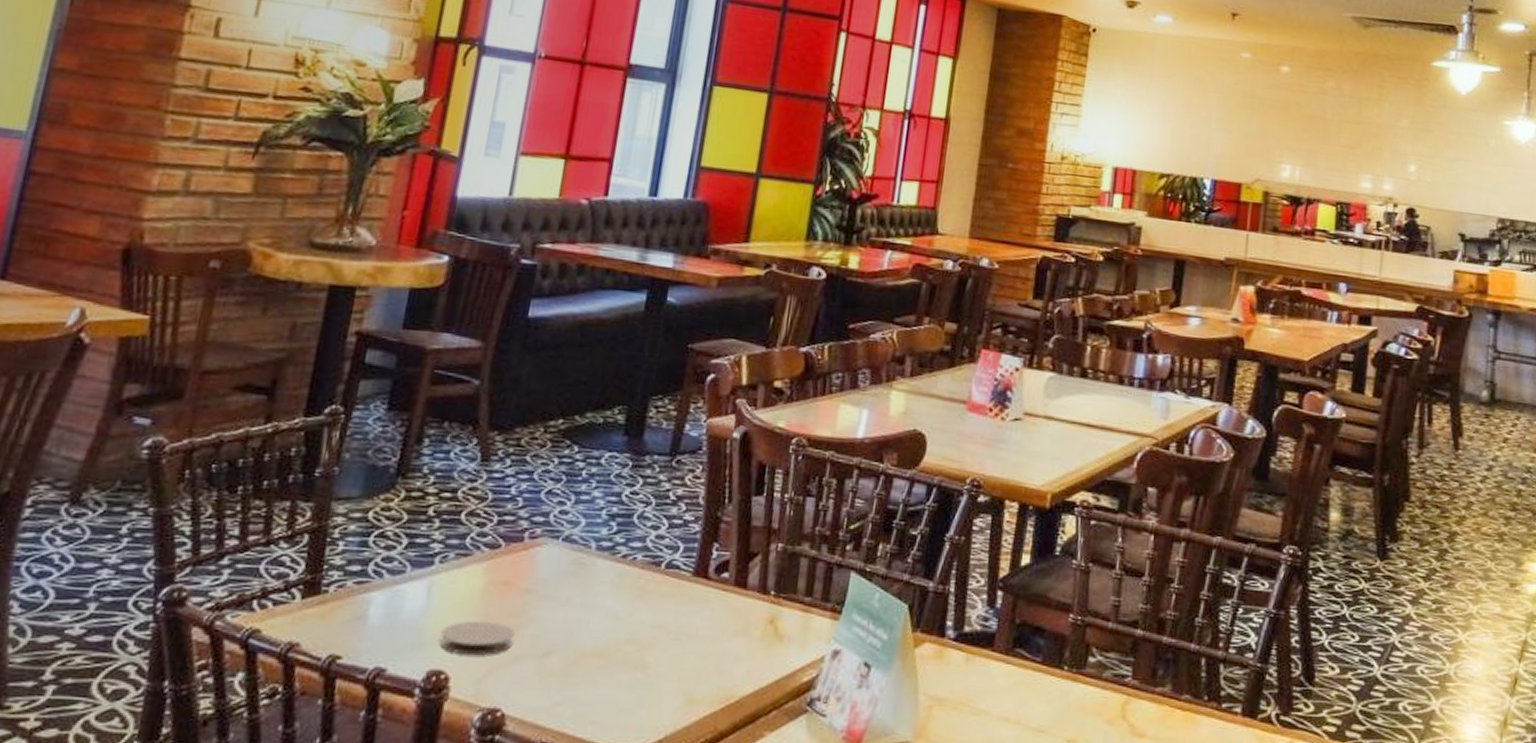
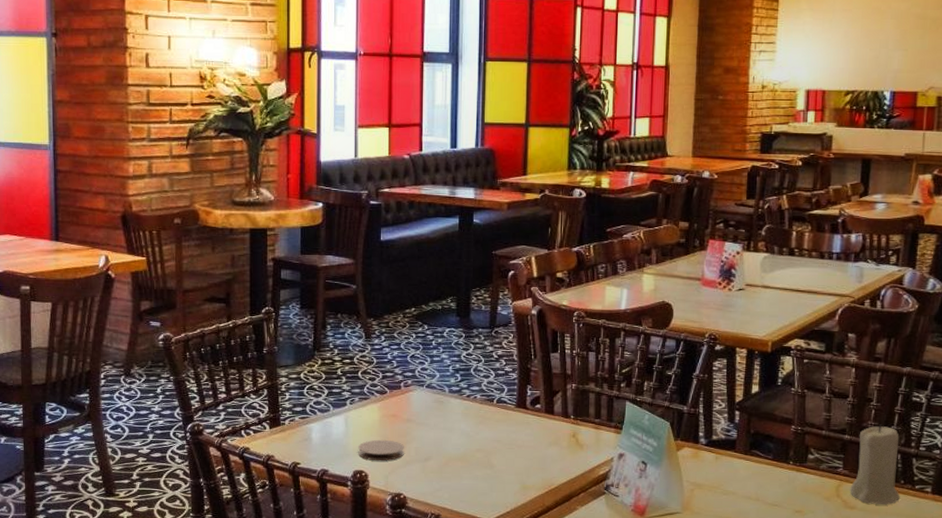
candle: none [1139,615,1205,731] -> present [850,424,900,504]

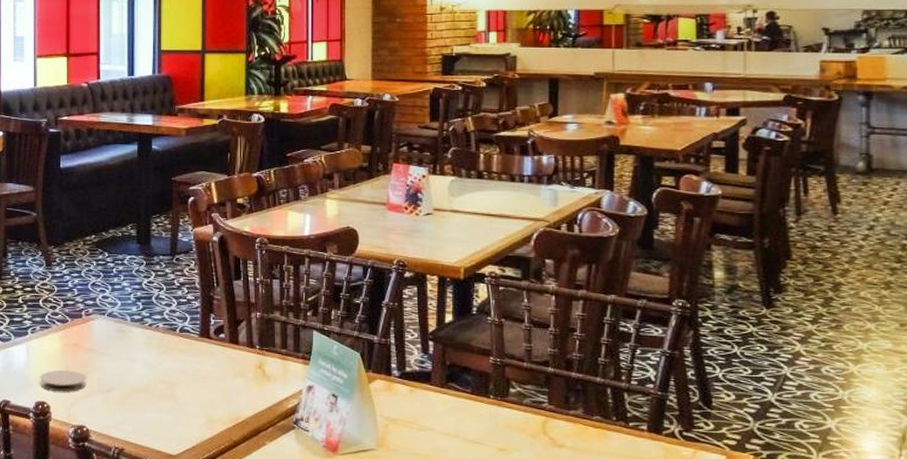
candle: present [850,424,900,504] -> none [557,356,613,443]

